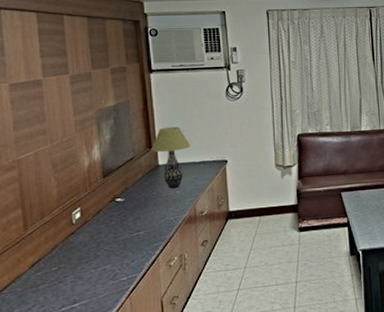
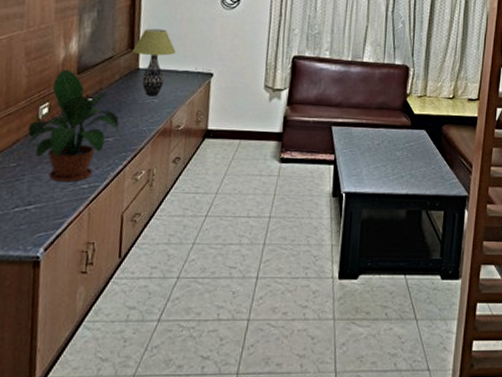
potted plant: none [64,175,151,278] -> present [26,69,122,182]

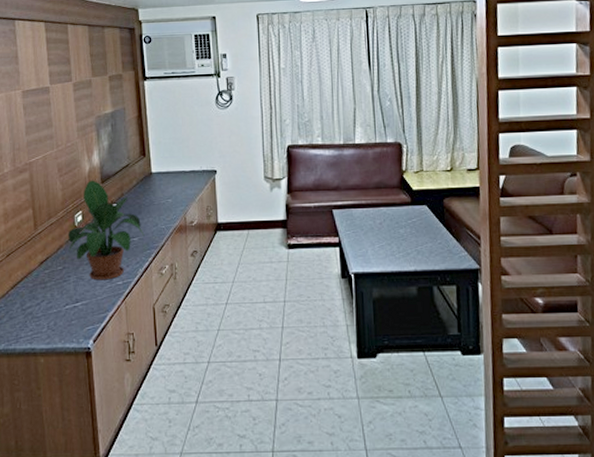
table lamp: present [132,28,177,97] -> none [144,134,182,197]

